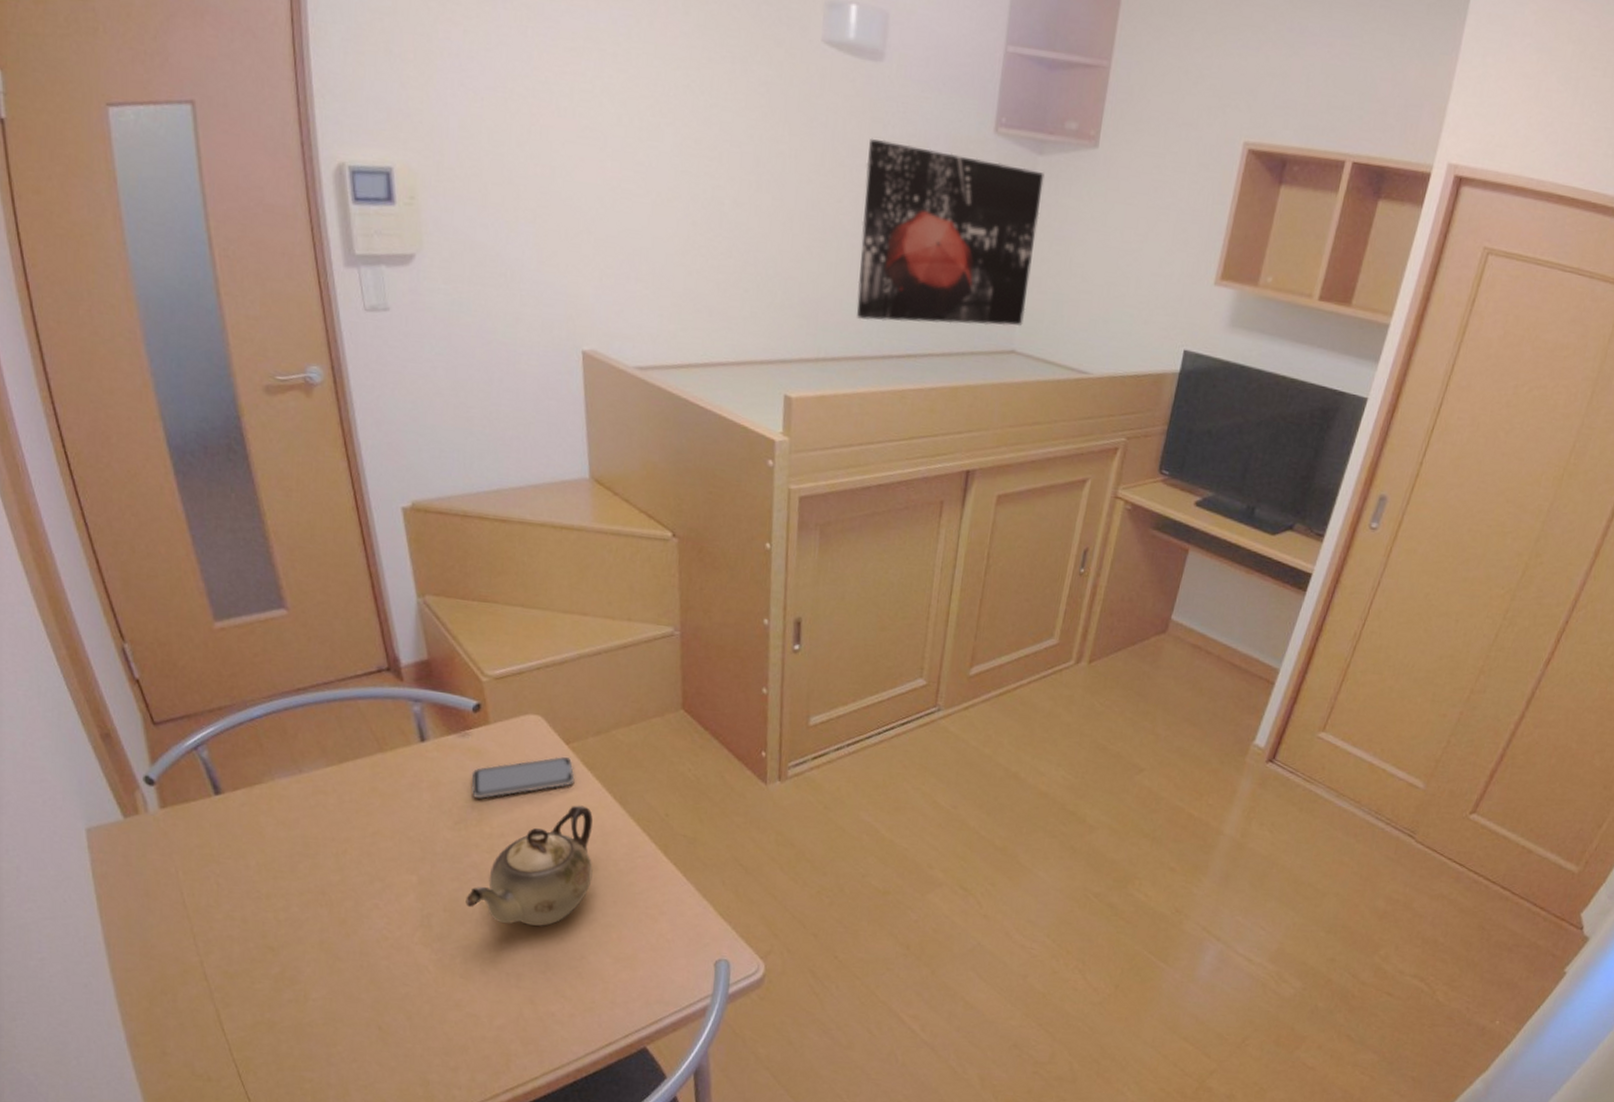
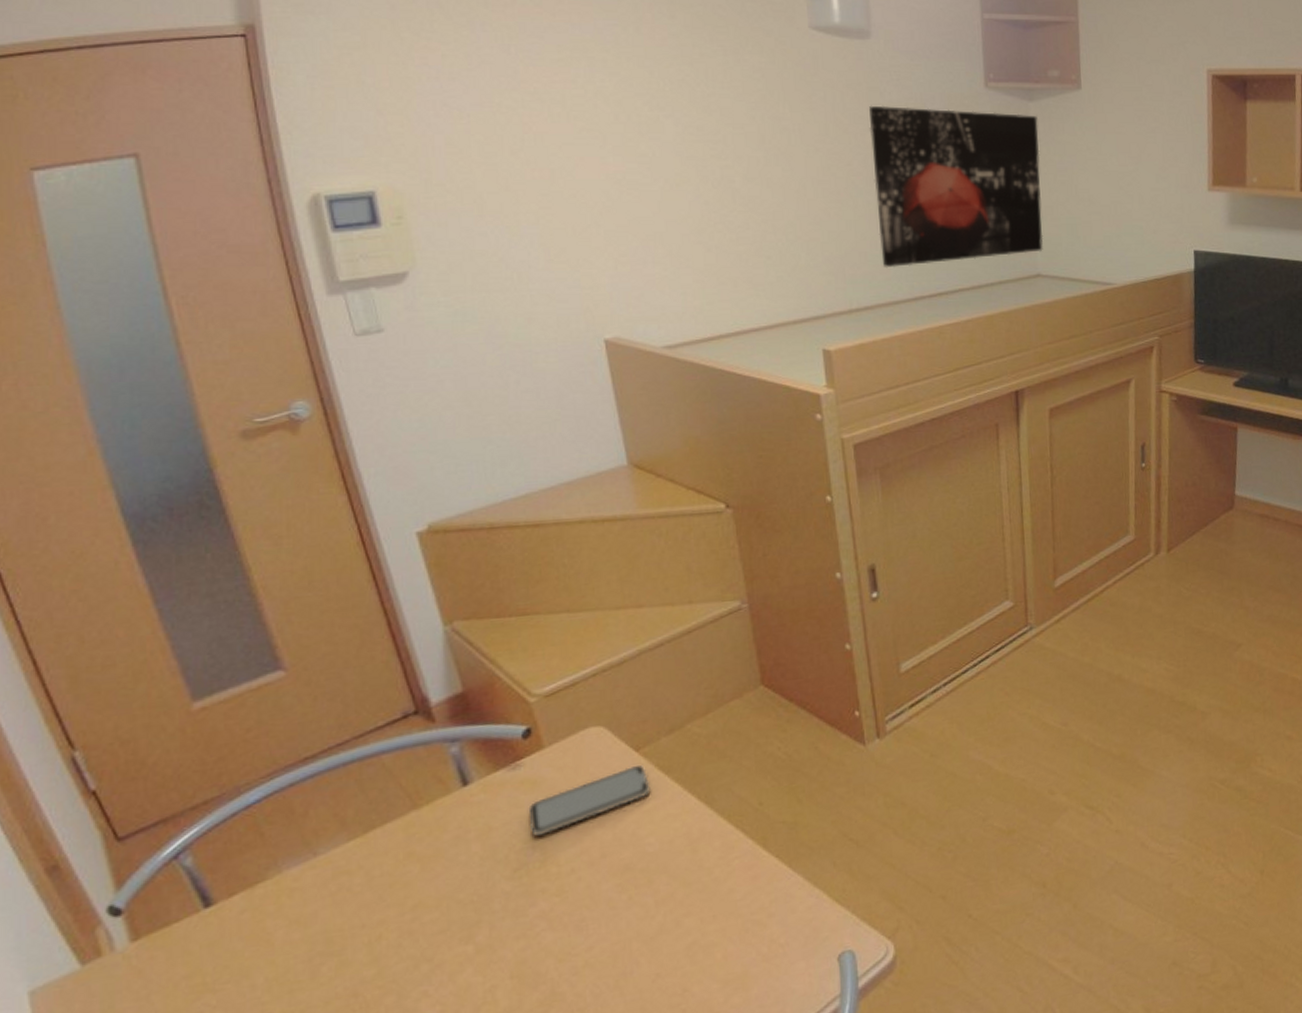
teapot: present [465,805,593,926] -> none [536,815,685,976]

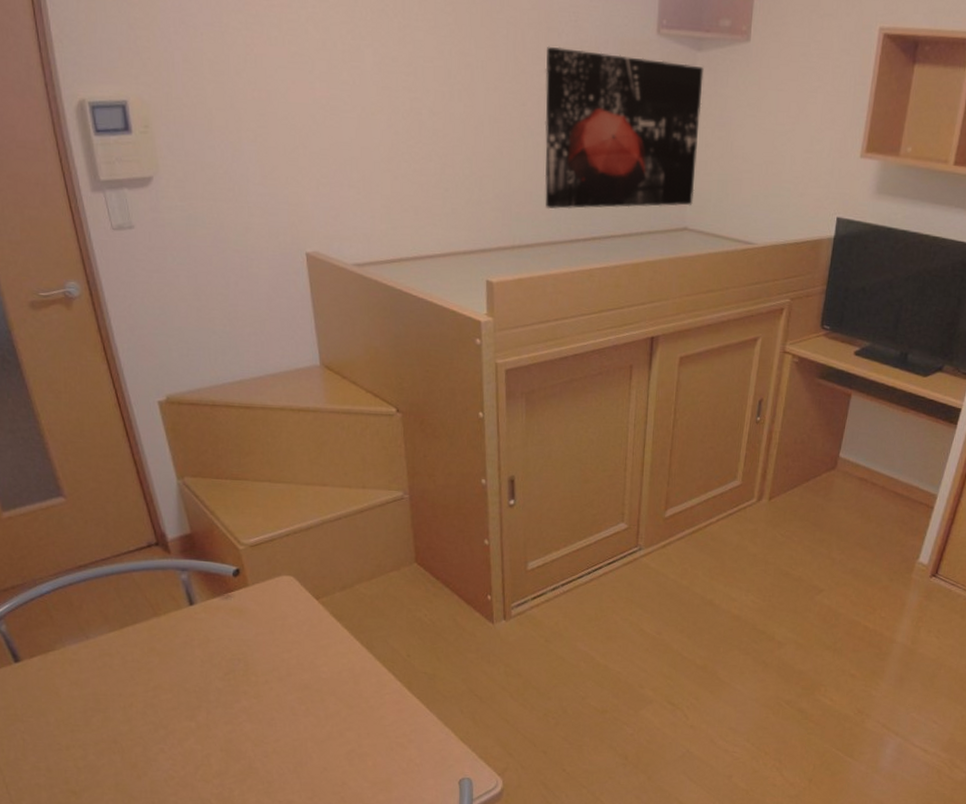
smartphone: present [528,764,651,836] -> none [236,610,326,651]

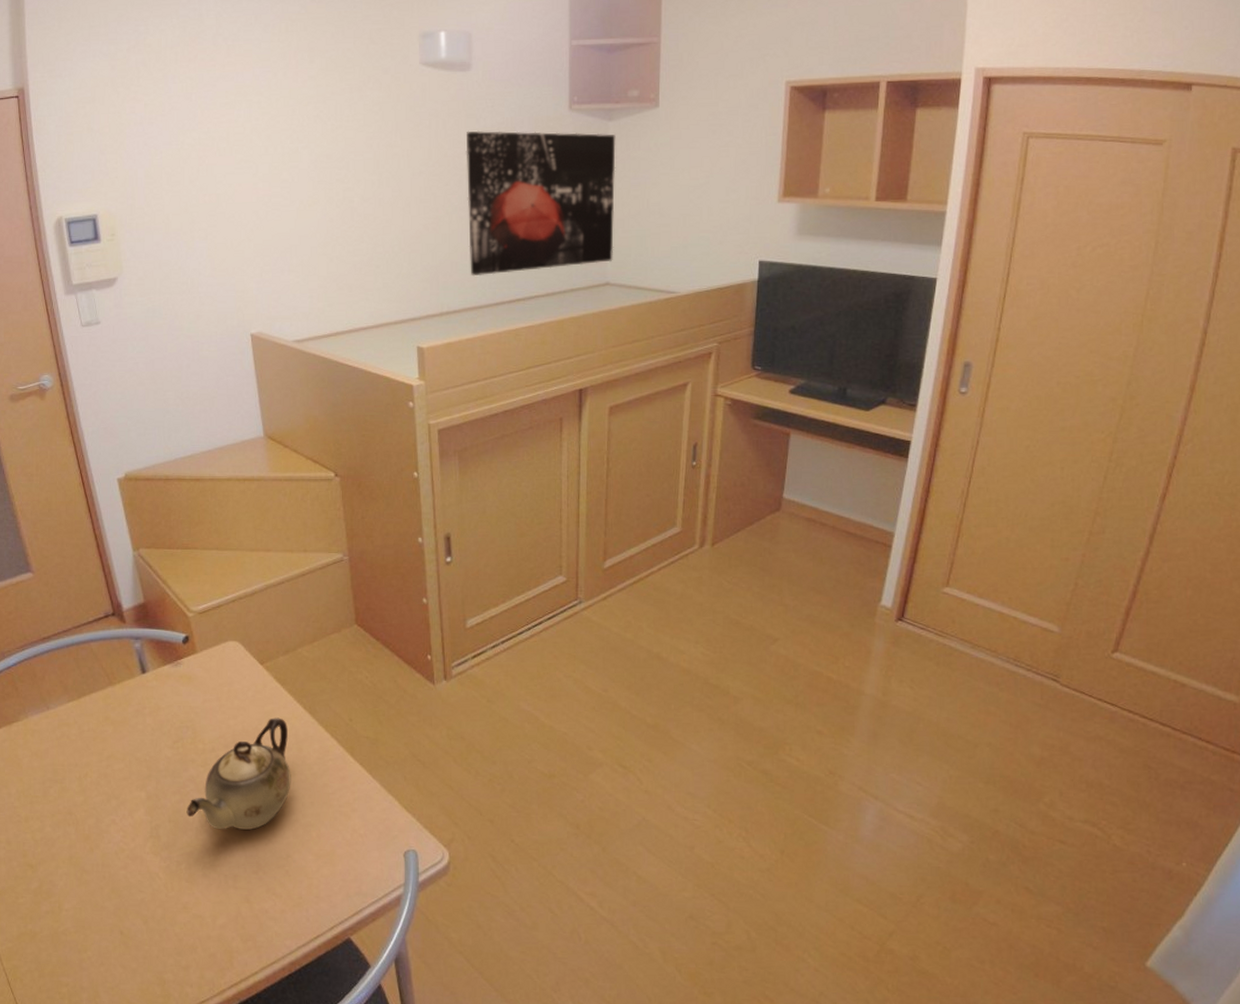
teapot: none [239,652,347,759] -> present [186,717,291,830]

